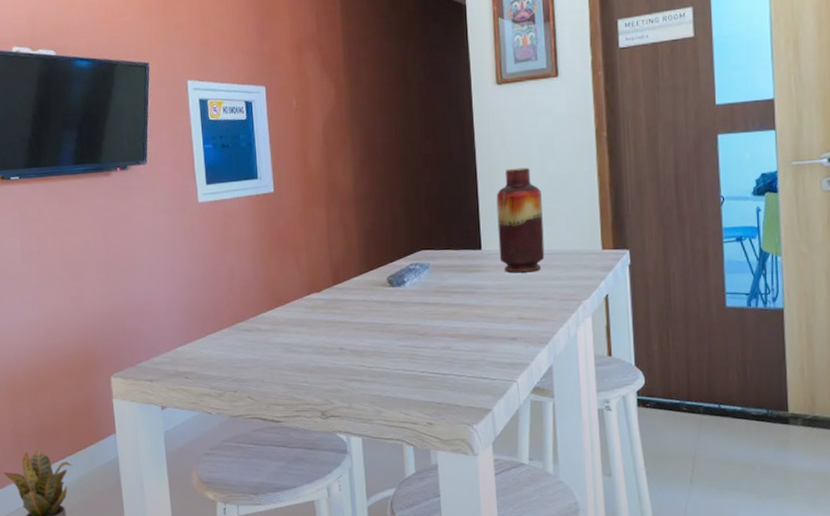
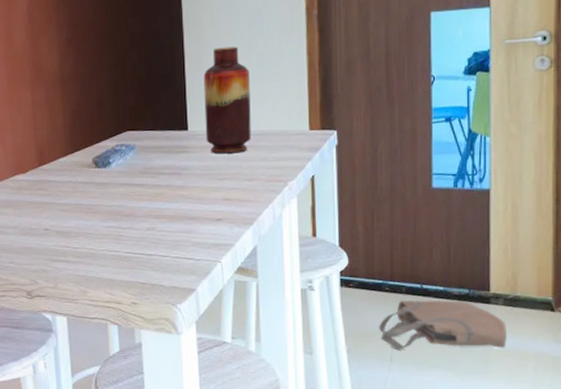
tote bag: none [678,420,807,471] -> present [379,300,506,349]

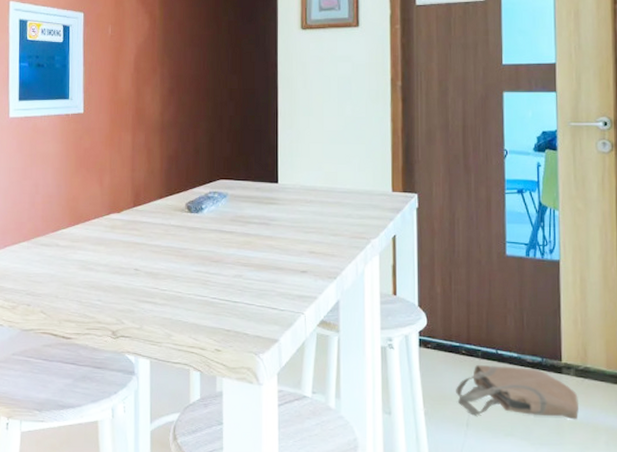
vase: present [203,46,251,154] -> none [295,108,338,209]

